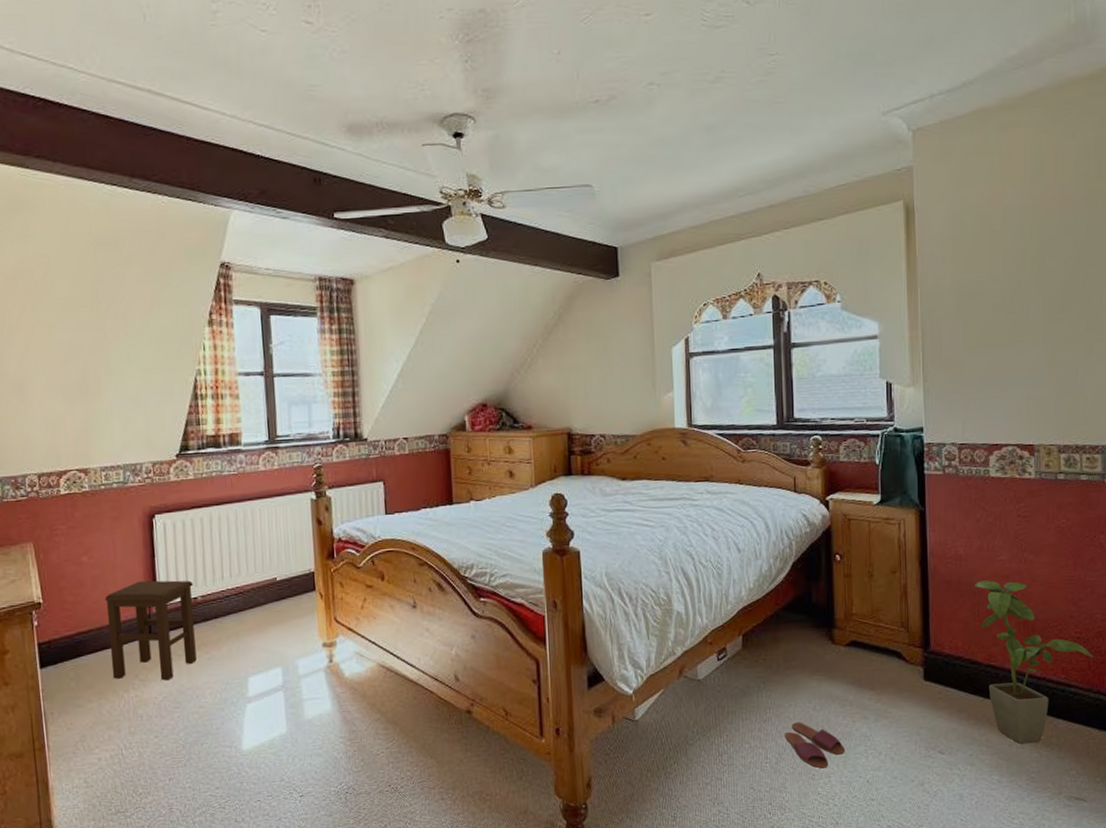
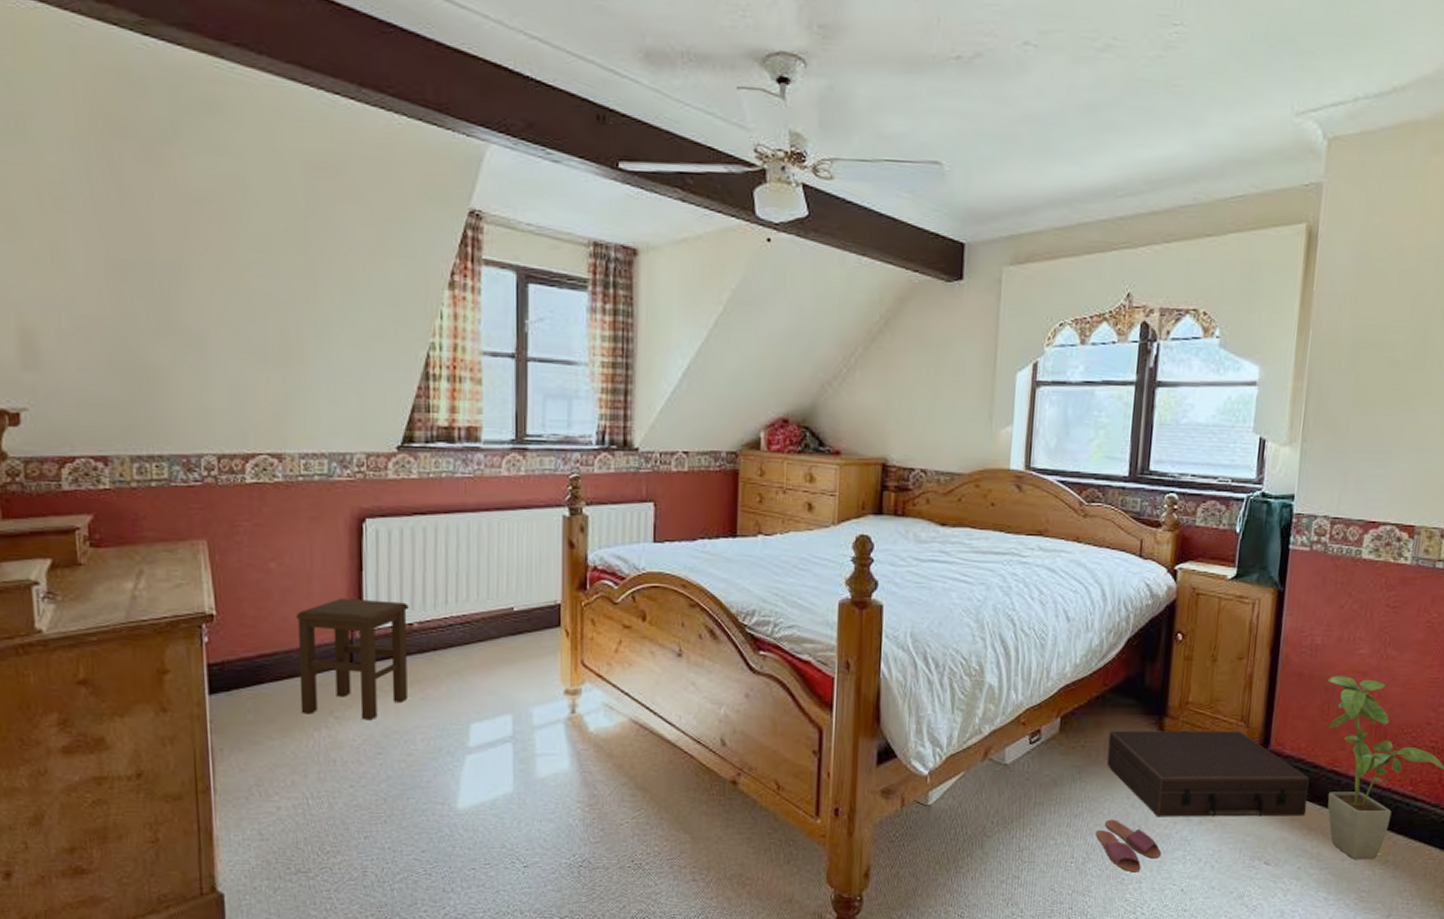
suitcase: none [786,635,970,718] -> present [1106,730,1309,817]

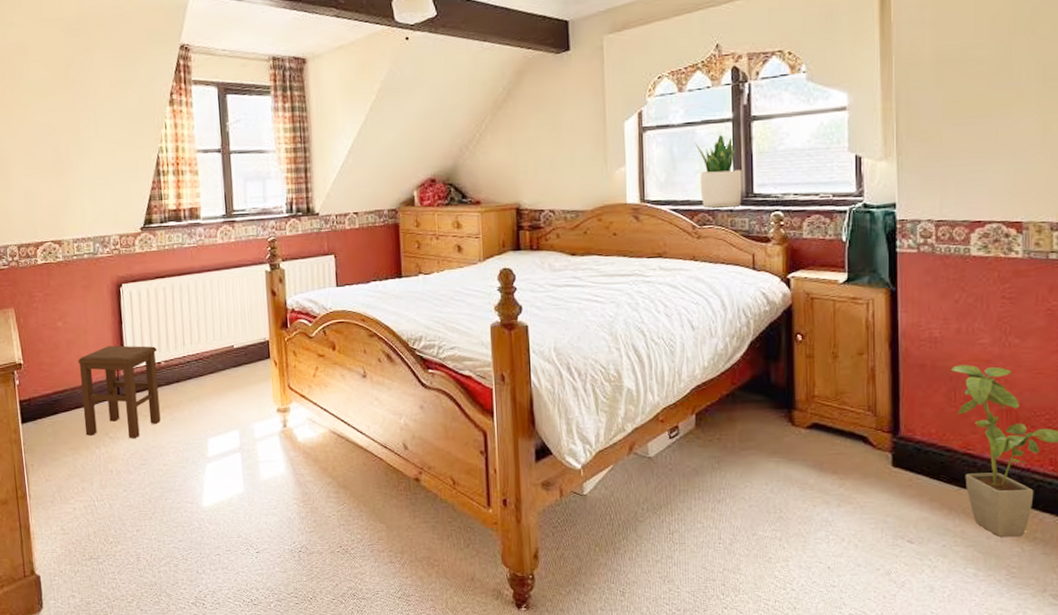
planter: none [1092,398,1139,484] -> present [695,134,742,208]
slippers: present [1096,819,1161,873] -> none [740,504,804,552]
suitcase: present [1106,730,1309,817] -> none [742,419,944,501]

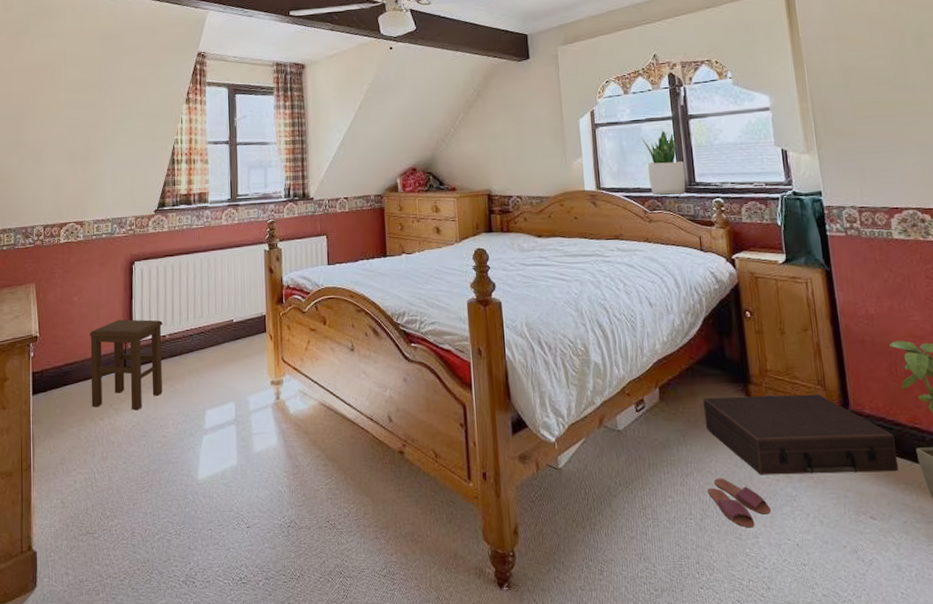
slippers: none [740,504,804,552] -> present [708,478,770,528]
suitcase: none [742,419,944,501] -> present [703,393,898,475]

